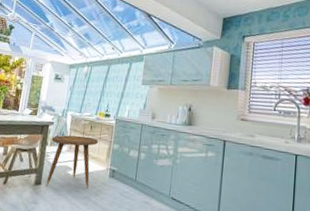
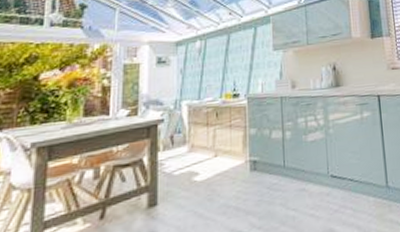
side table: present [46,135,98,189] -> none [164,127,229,206]

